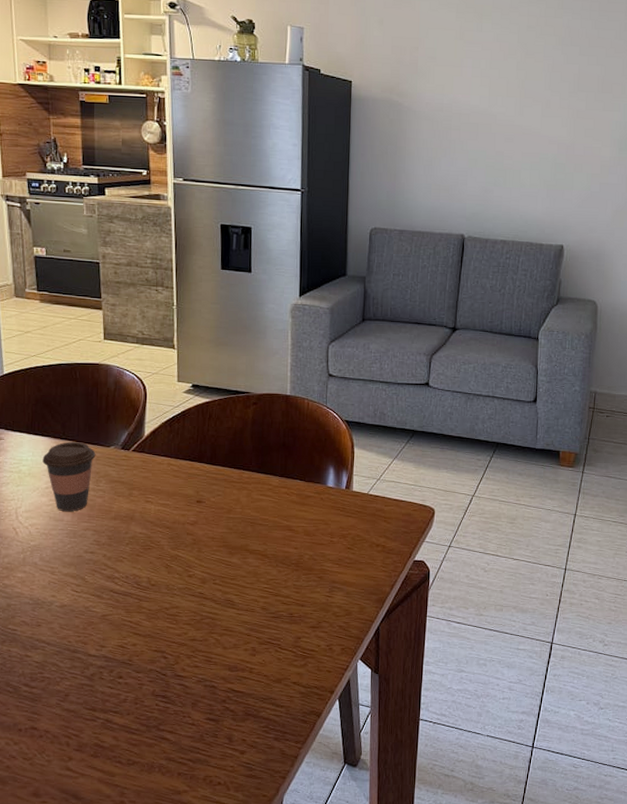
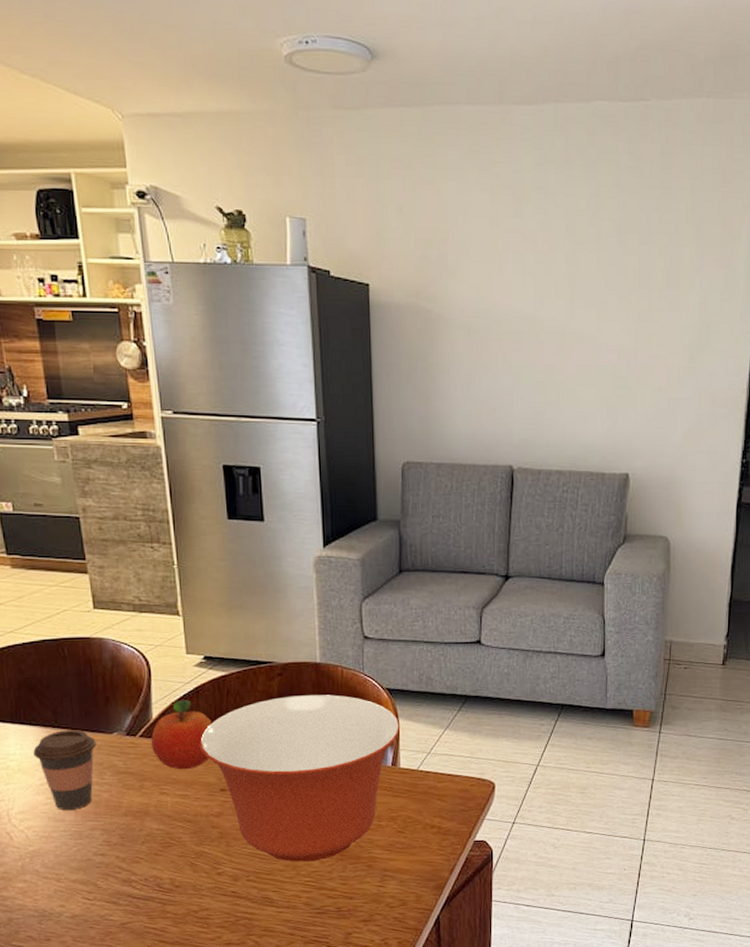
fruit: none [142,421,195,482] -> present [151,700,212,770]
mixing bowl: none [183,422,355,570] -> present [200,695,401,862]

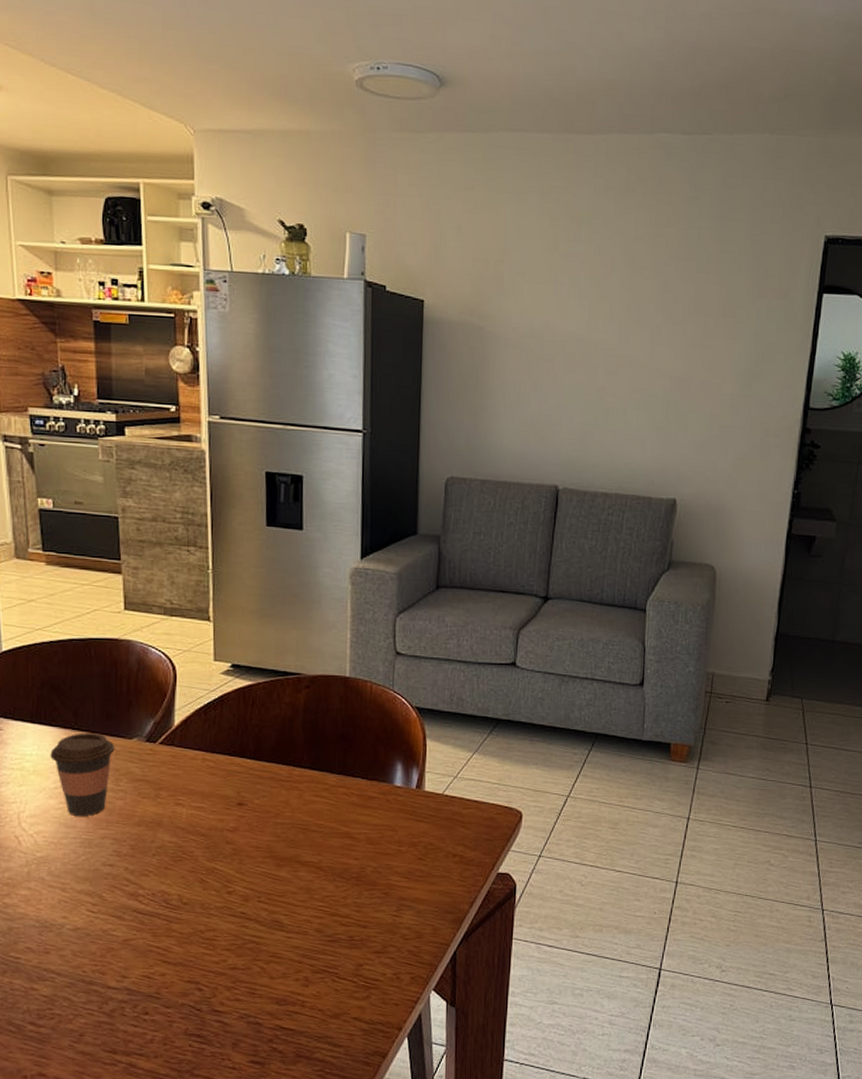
fruit: present [151,700,212,770] -> none [171,708,235,781]
mixing bowl: present [200,695,401,862] -> none [220,709,428,885]

